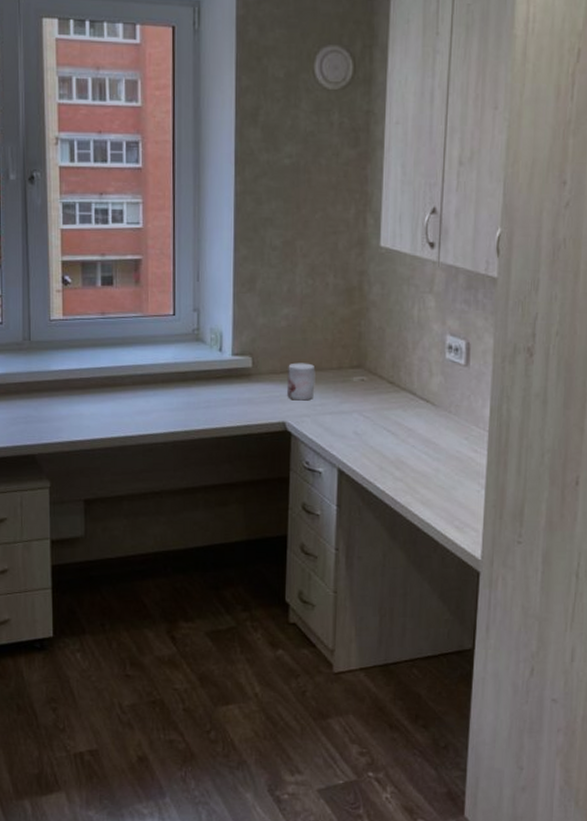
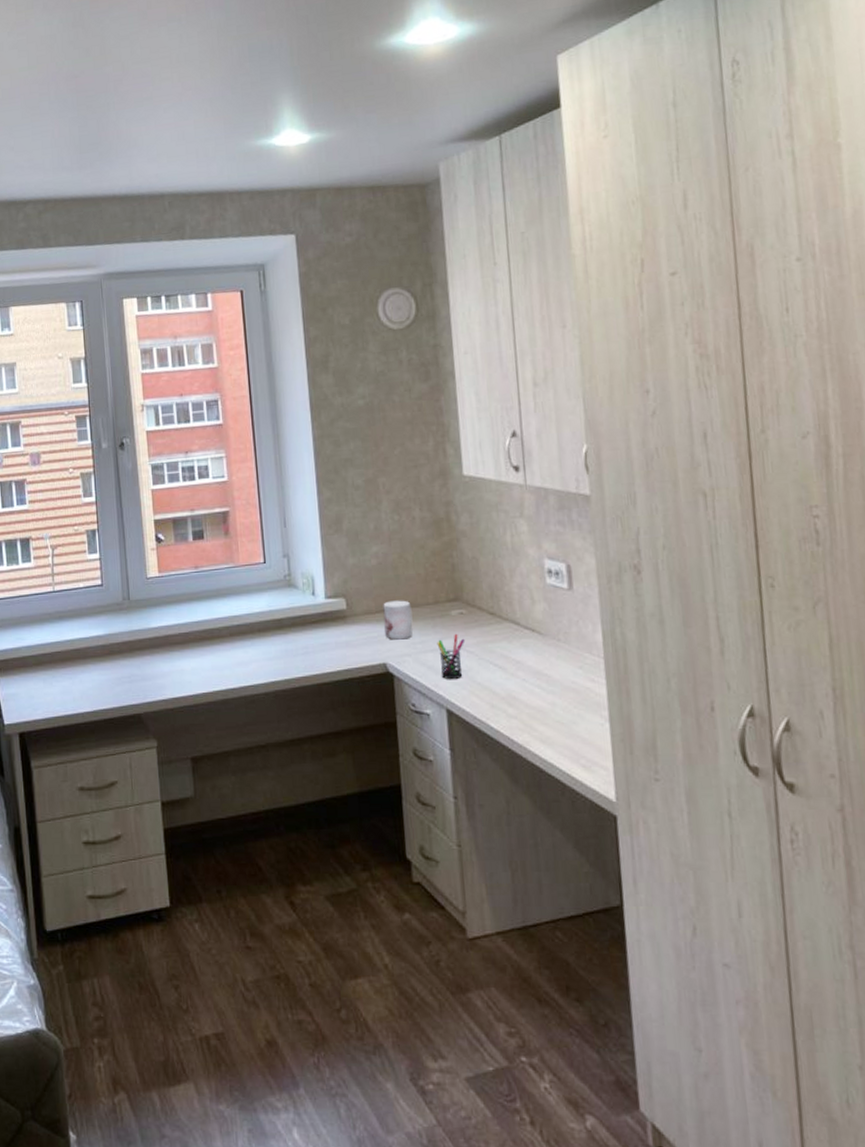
pen holder: none [336,398,363,441] -> present [436,633,465,679]

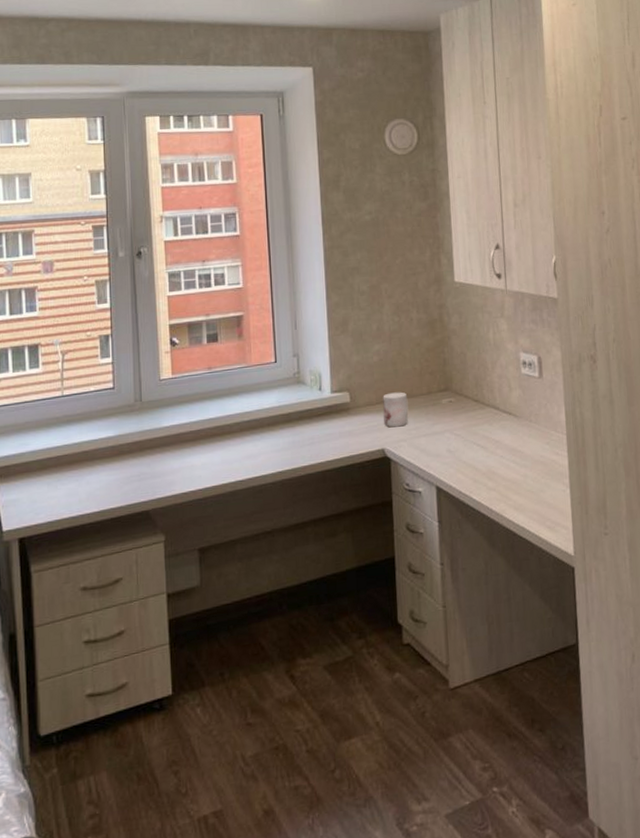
pen holder: present [436,633,465,679] -> none [429,419,453,460]

